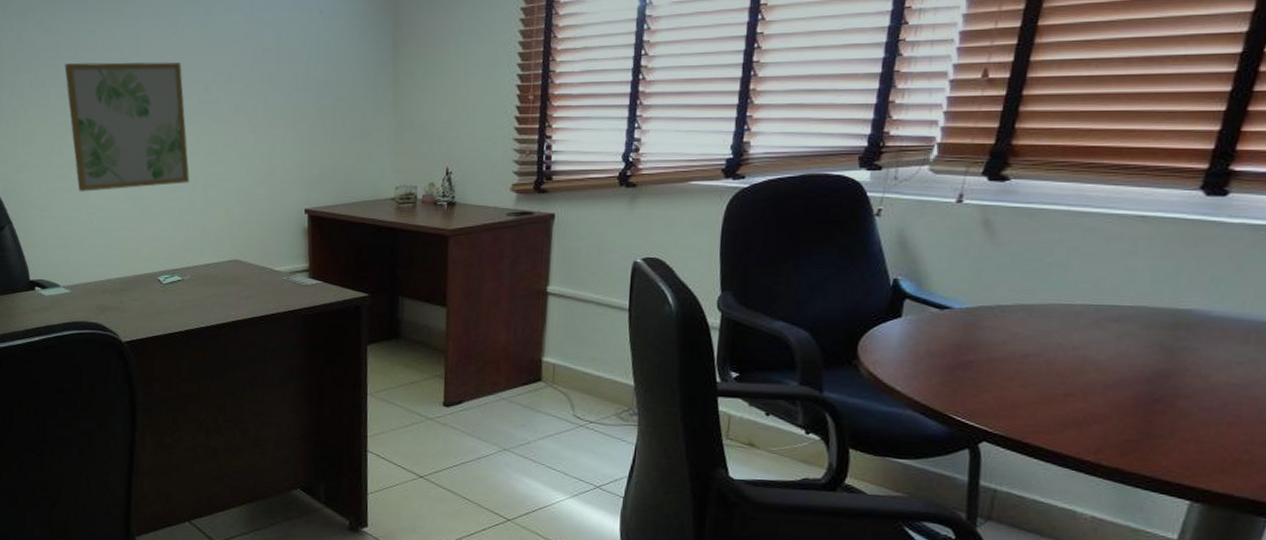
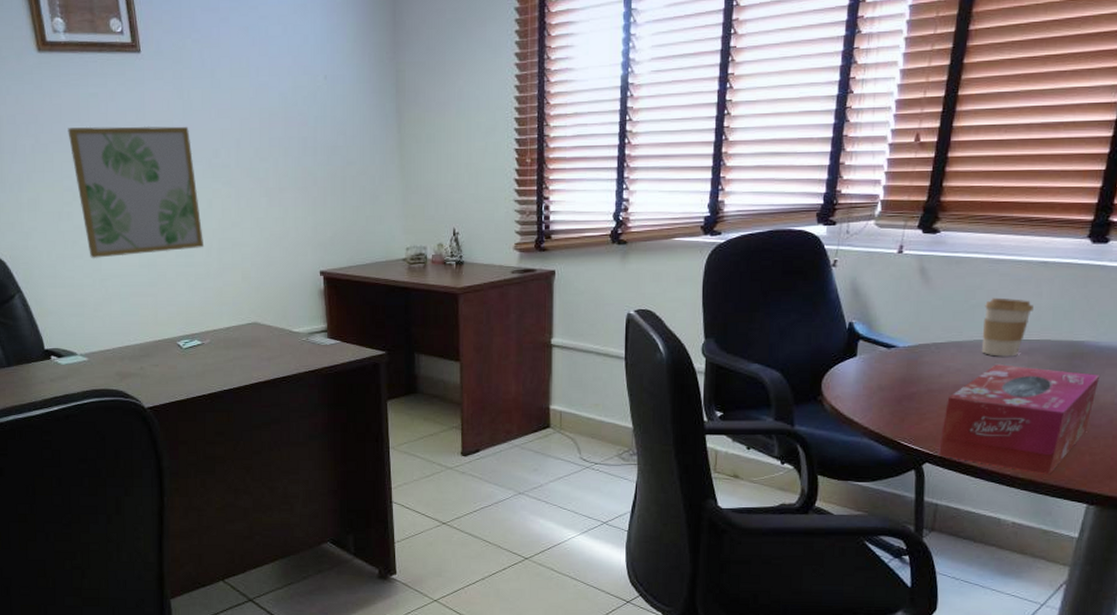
tissue box: none [998,333,1211,464] -> present [938,364,1099,475]
coffee cup: none [1057,255,1127,324] -> present [981,297,1033,357]

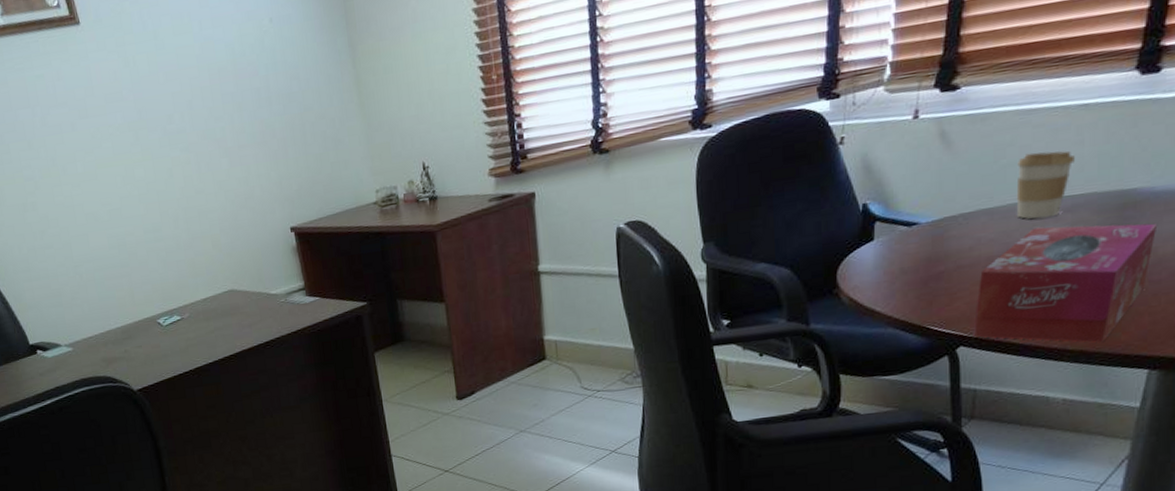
wall art: present [68,126,205,259] -> none [19,96,171,247]

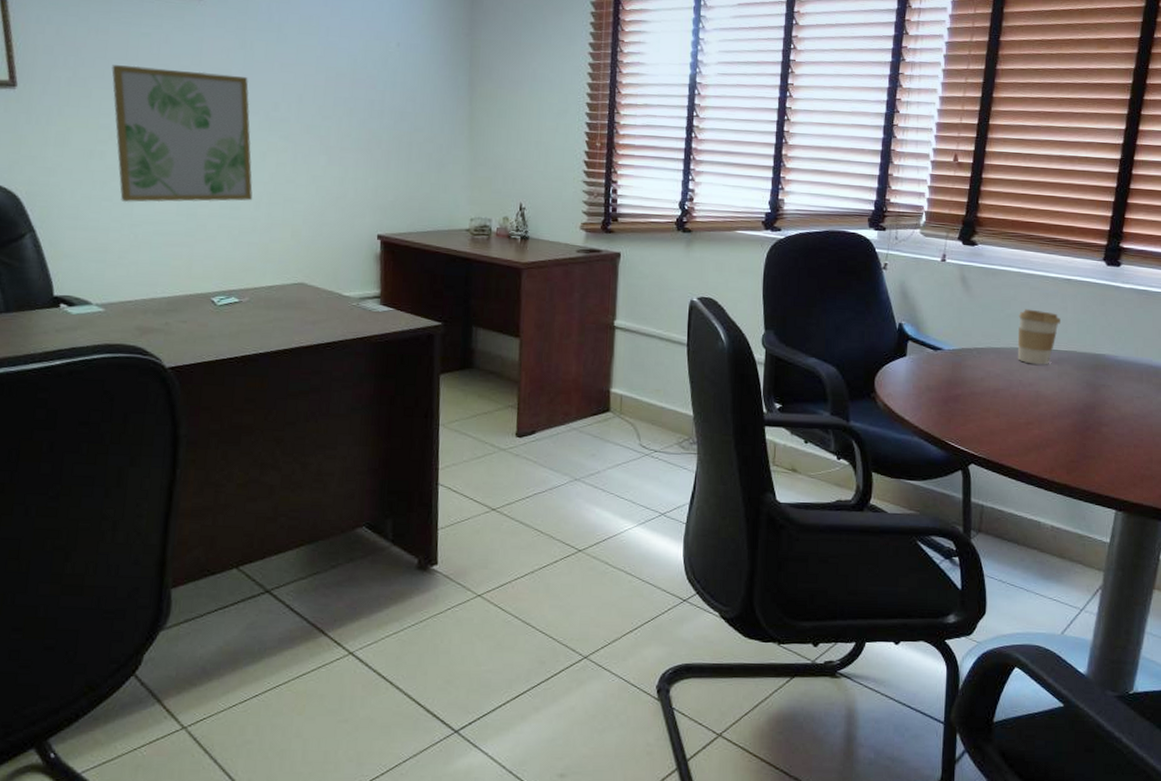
wall art: none [19,96,171,247] -> present [112,65,253,203]
tissue box: present [973,223,1156,343] -> none [982,372,1119,481]

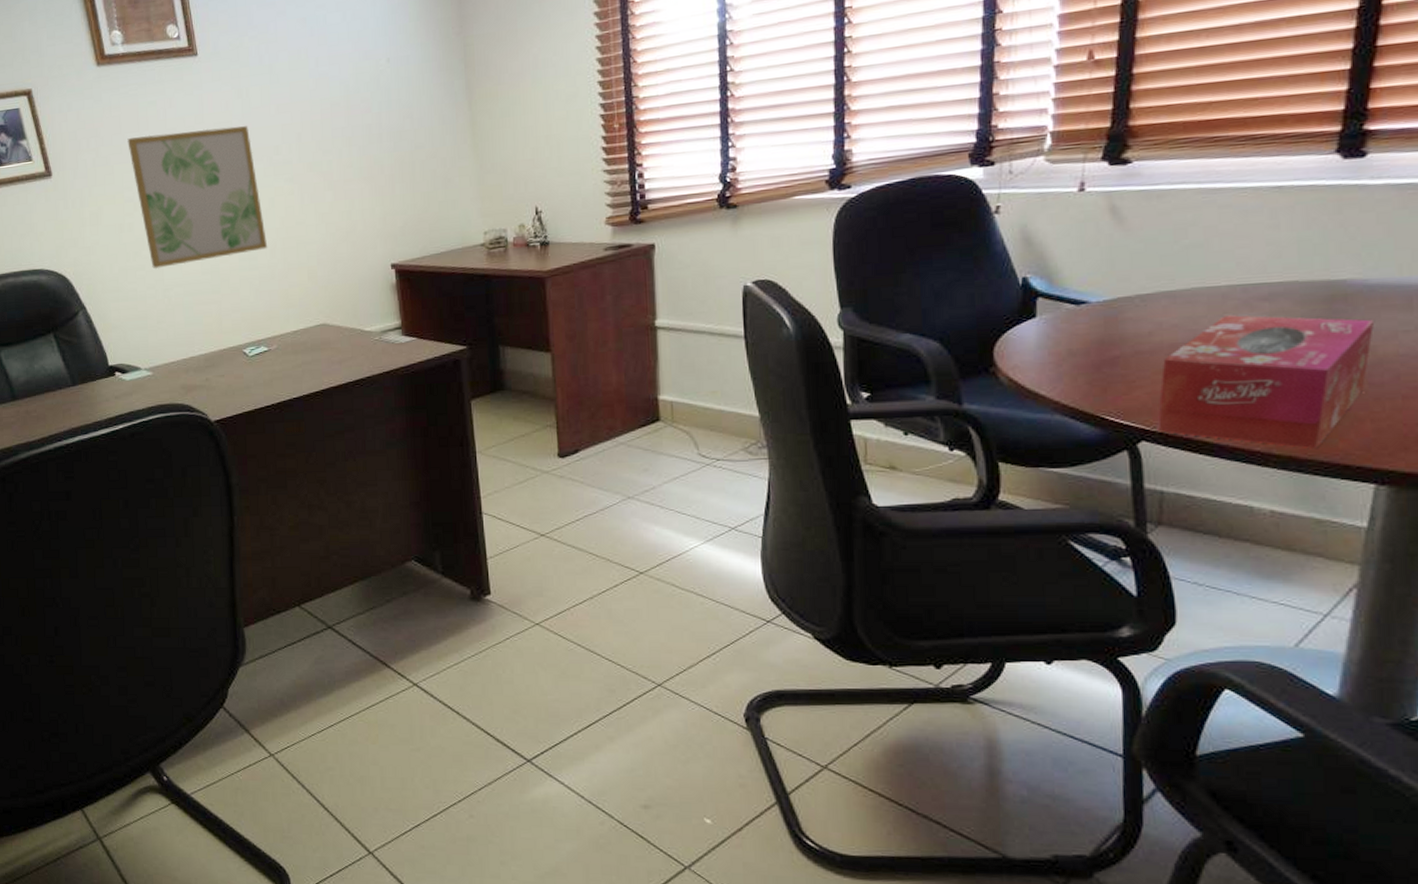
tissue box: none [982,372,1119,481] -> present [1156,315,1374,450]
coffee cup: present [1017,309,1060,365] -> none [1202,234,1270,306]

